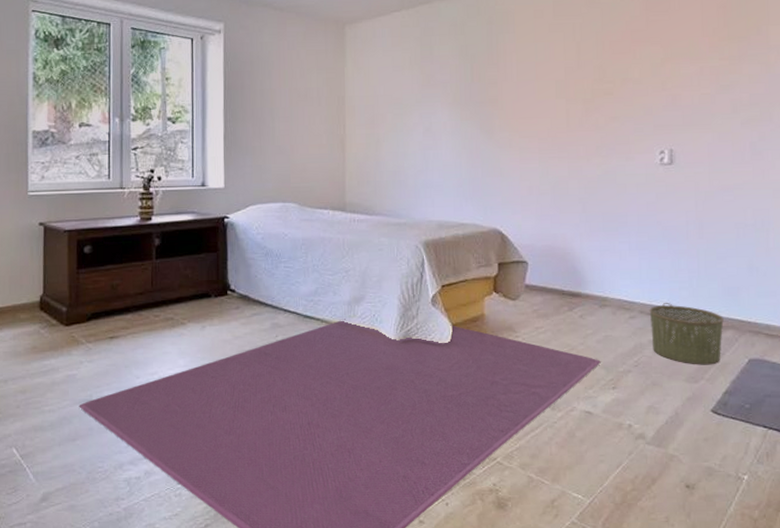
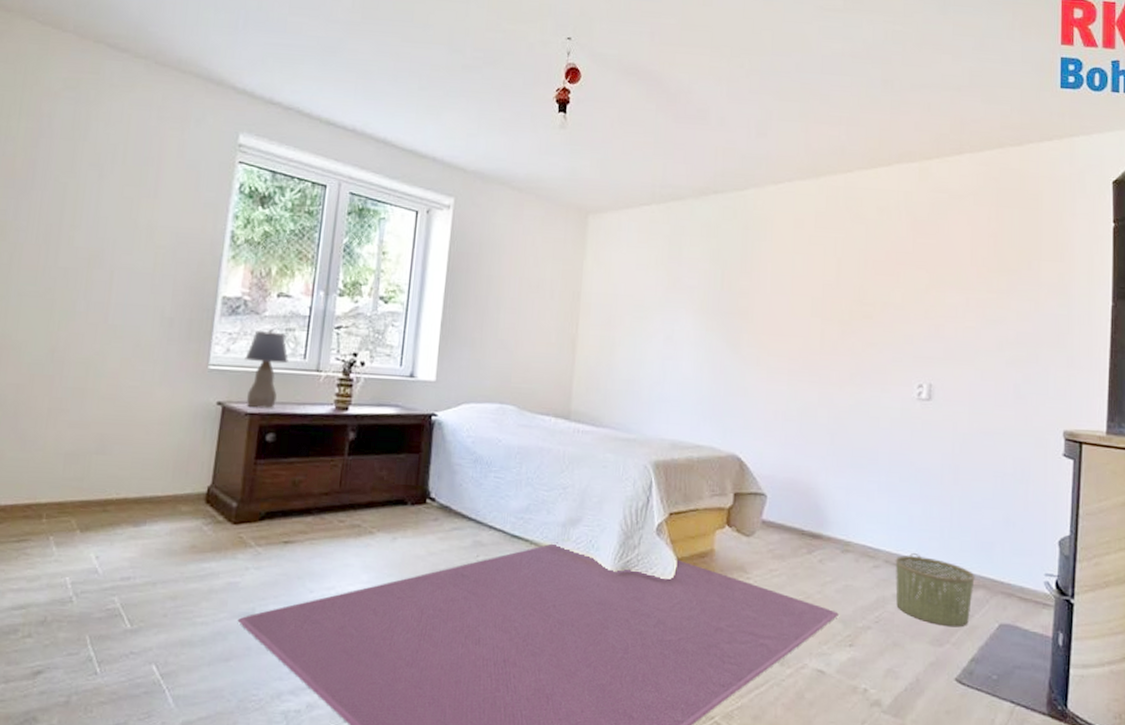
table lamp: none [58,157,95,225] -> present [244,330,288,409]

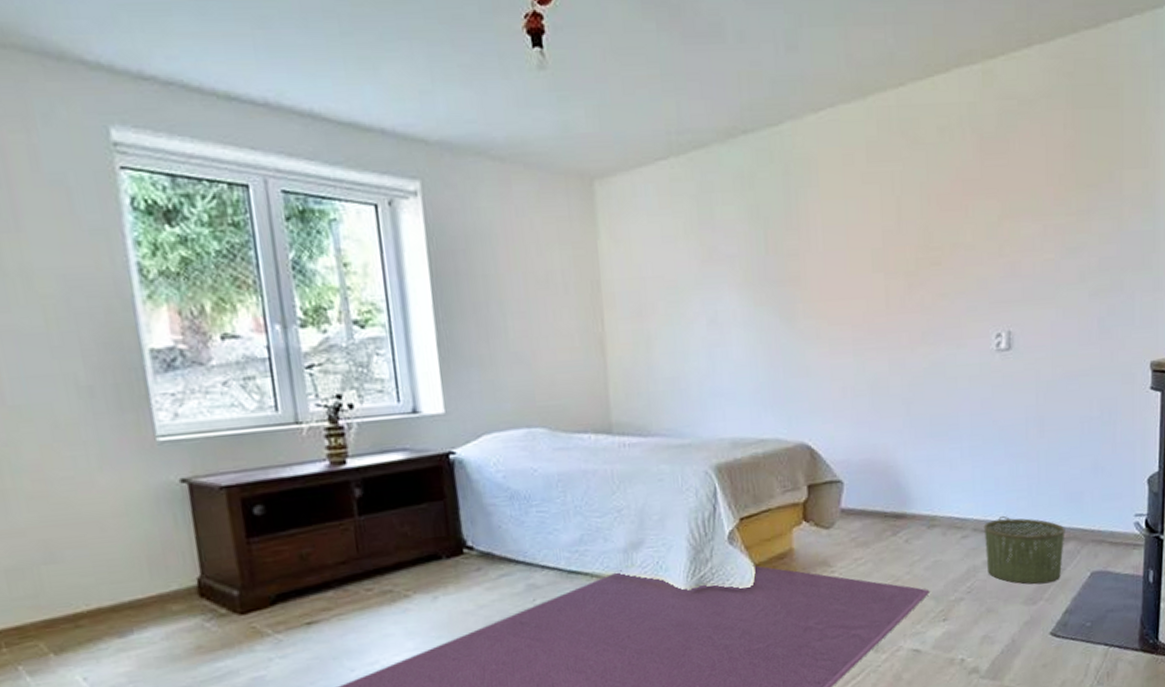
table lamp: present [244,330,288,409] -> none [200,383,257,480]

